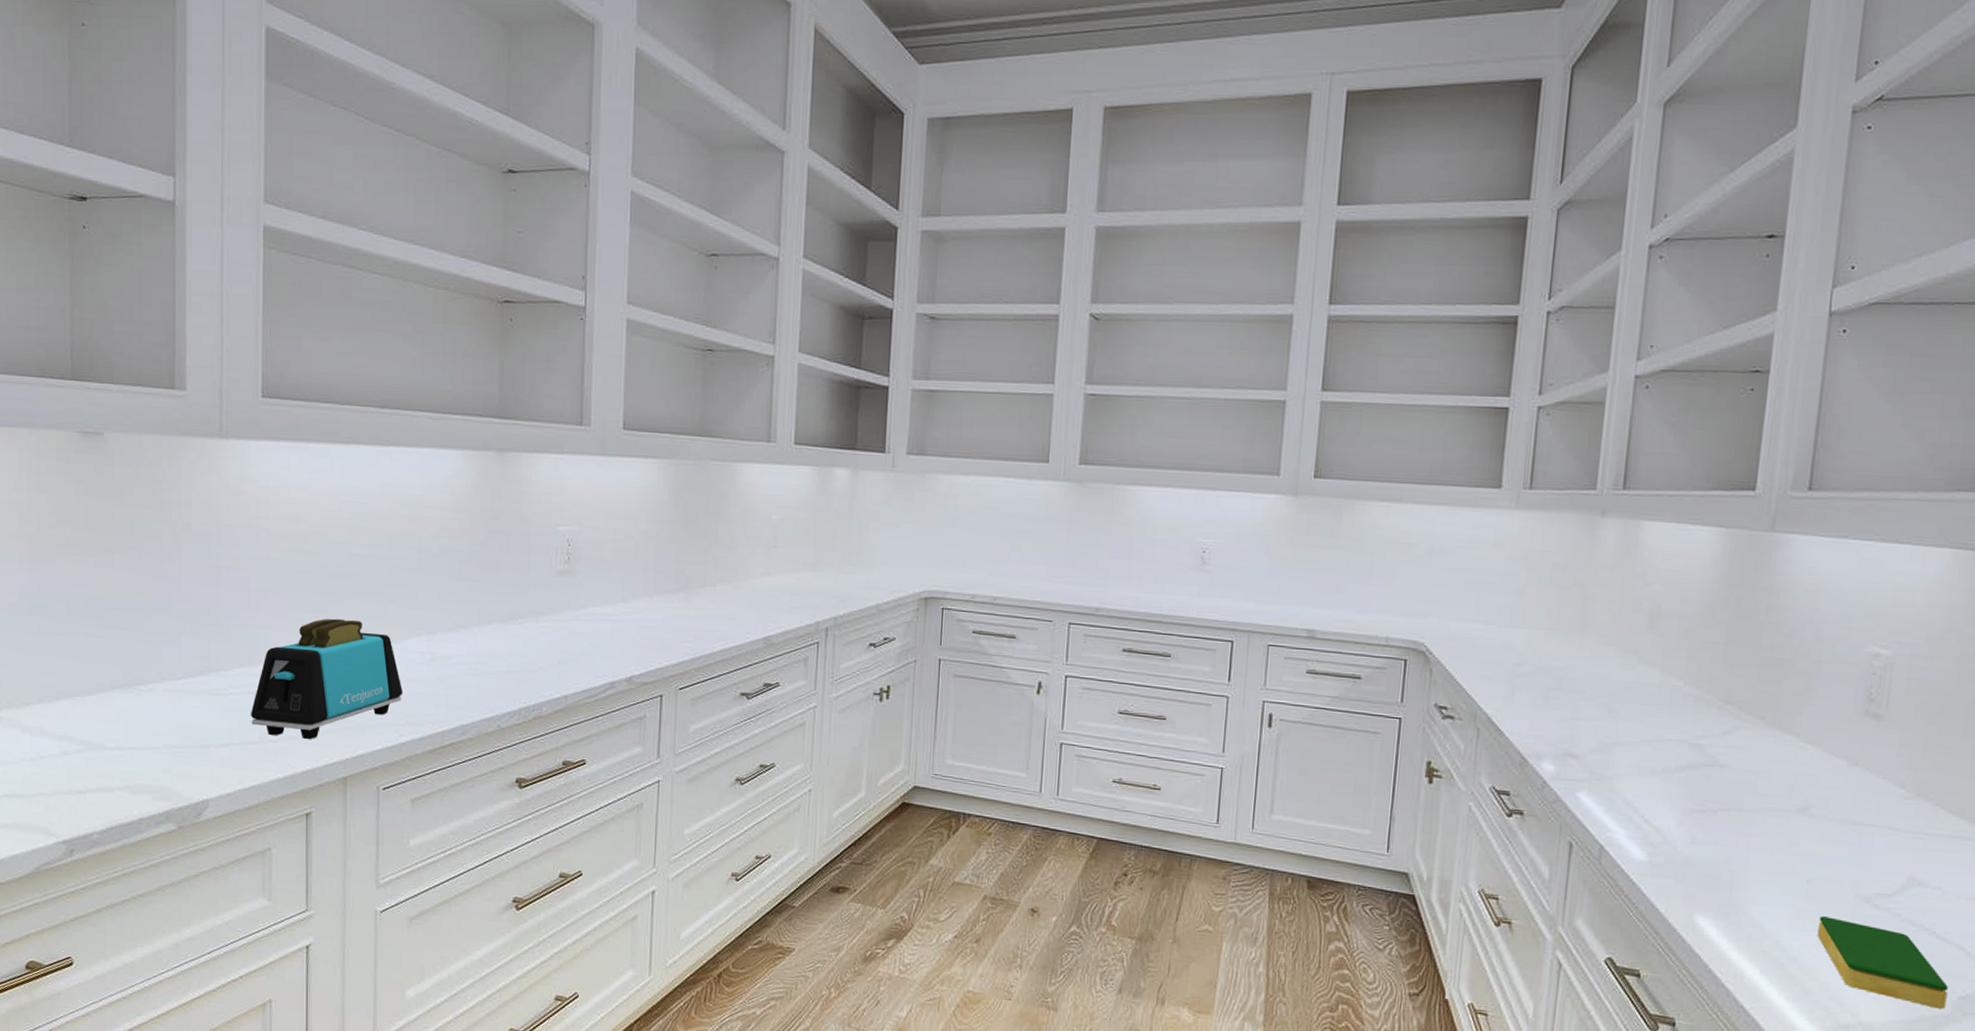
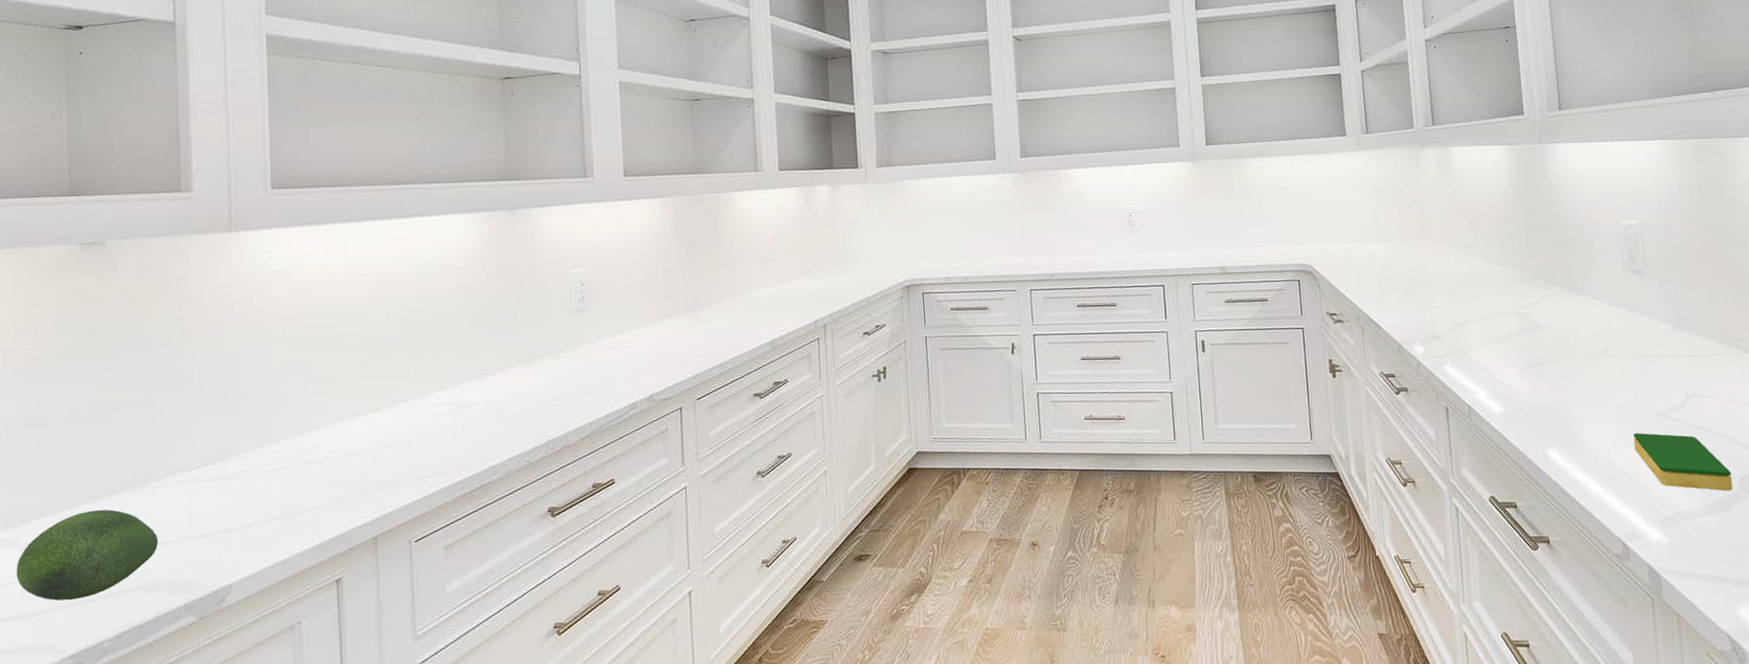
fruit: none [17,704,144,789] -> present [16,509,159,601]
toaster: present [251,618,402,739] -> none [273,383,429,509]

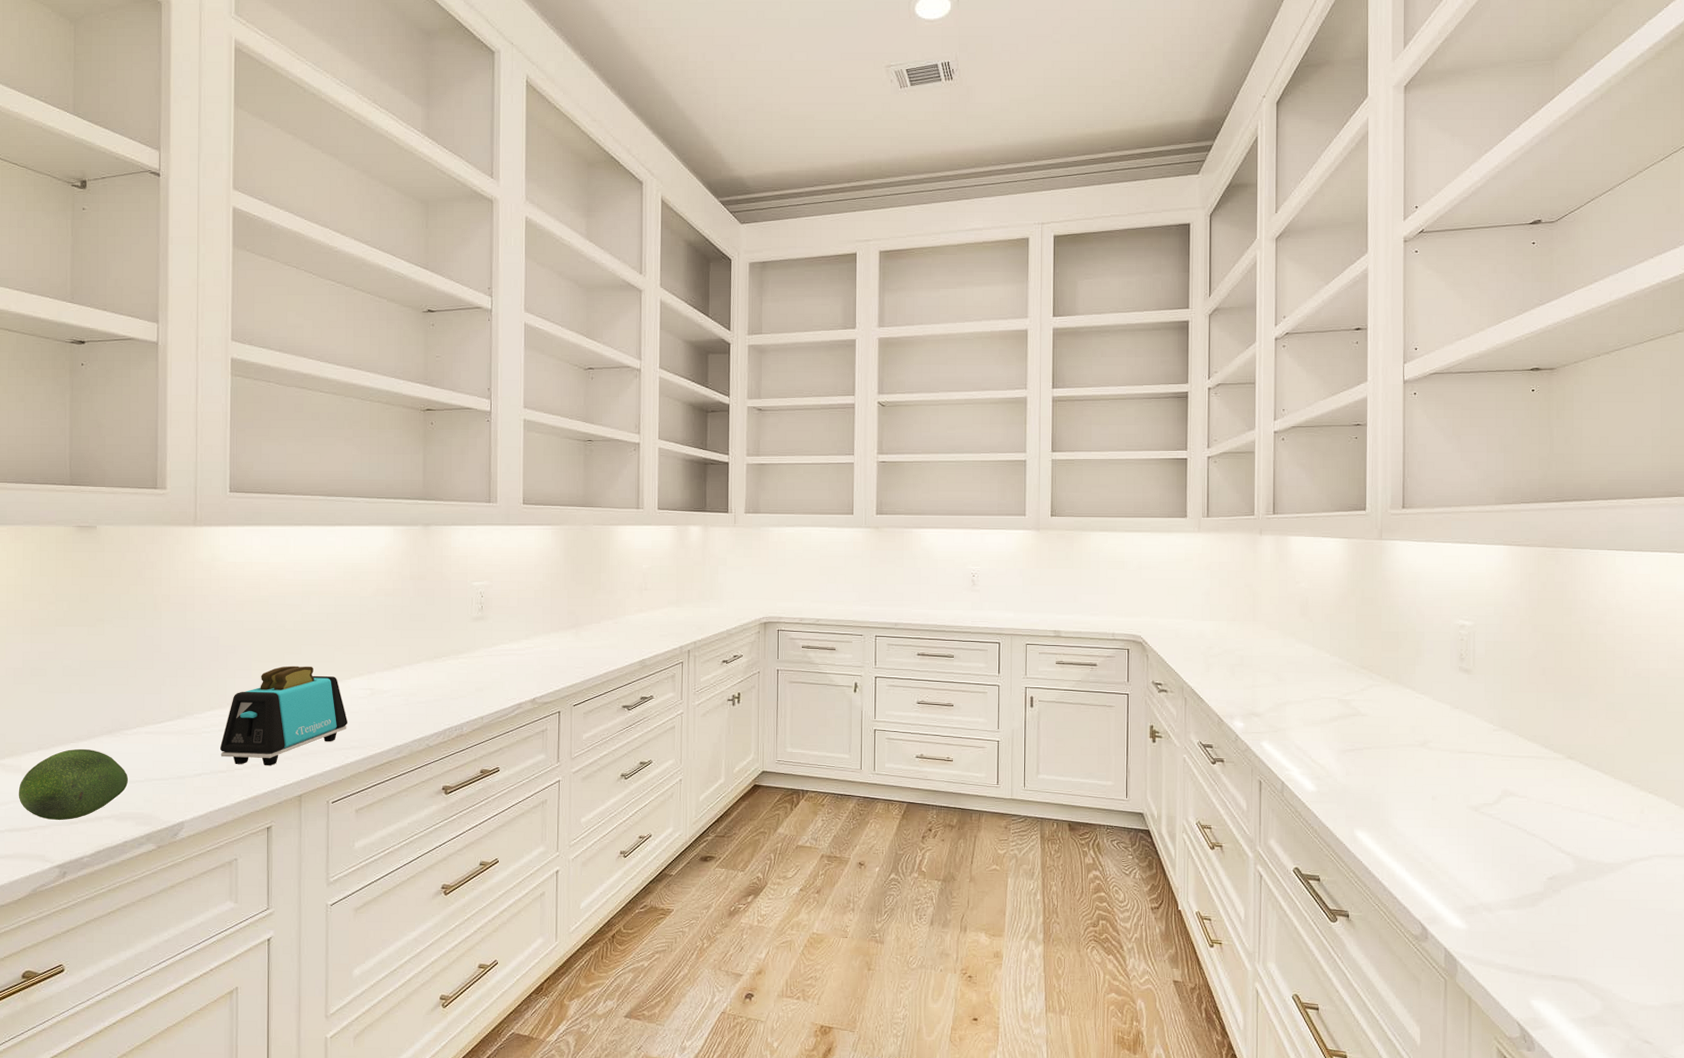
toaster: none [273,383,429,509] -> present [220,665,347,765]
dish sponge: present [1633,433,1733,491] -> none [1443,824,1539,888]

